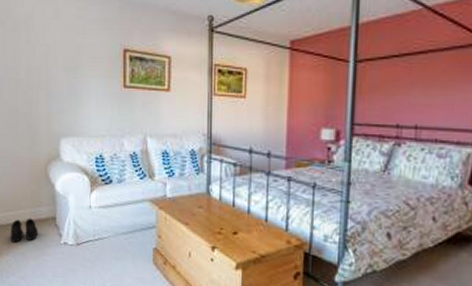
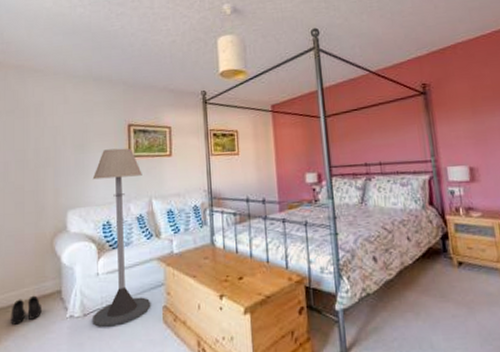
floor lamp: none [85,76,142,260] -> present [92,148,151,327]

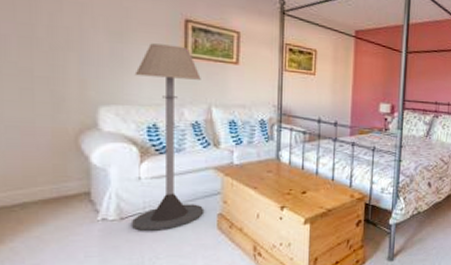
boots: present [11,295,42,325] -> none [17,195,63,225]

